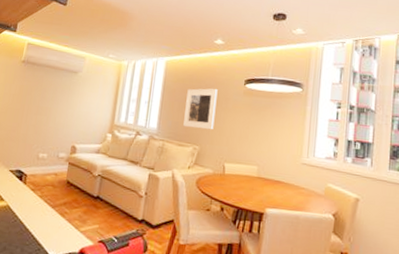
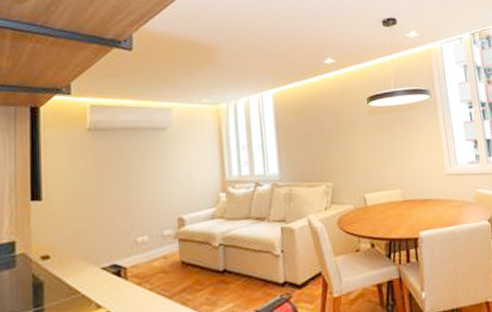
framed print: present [183,88,218,130] -> none [305,113,344,165]

